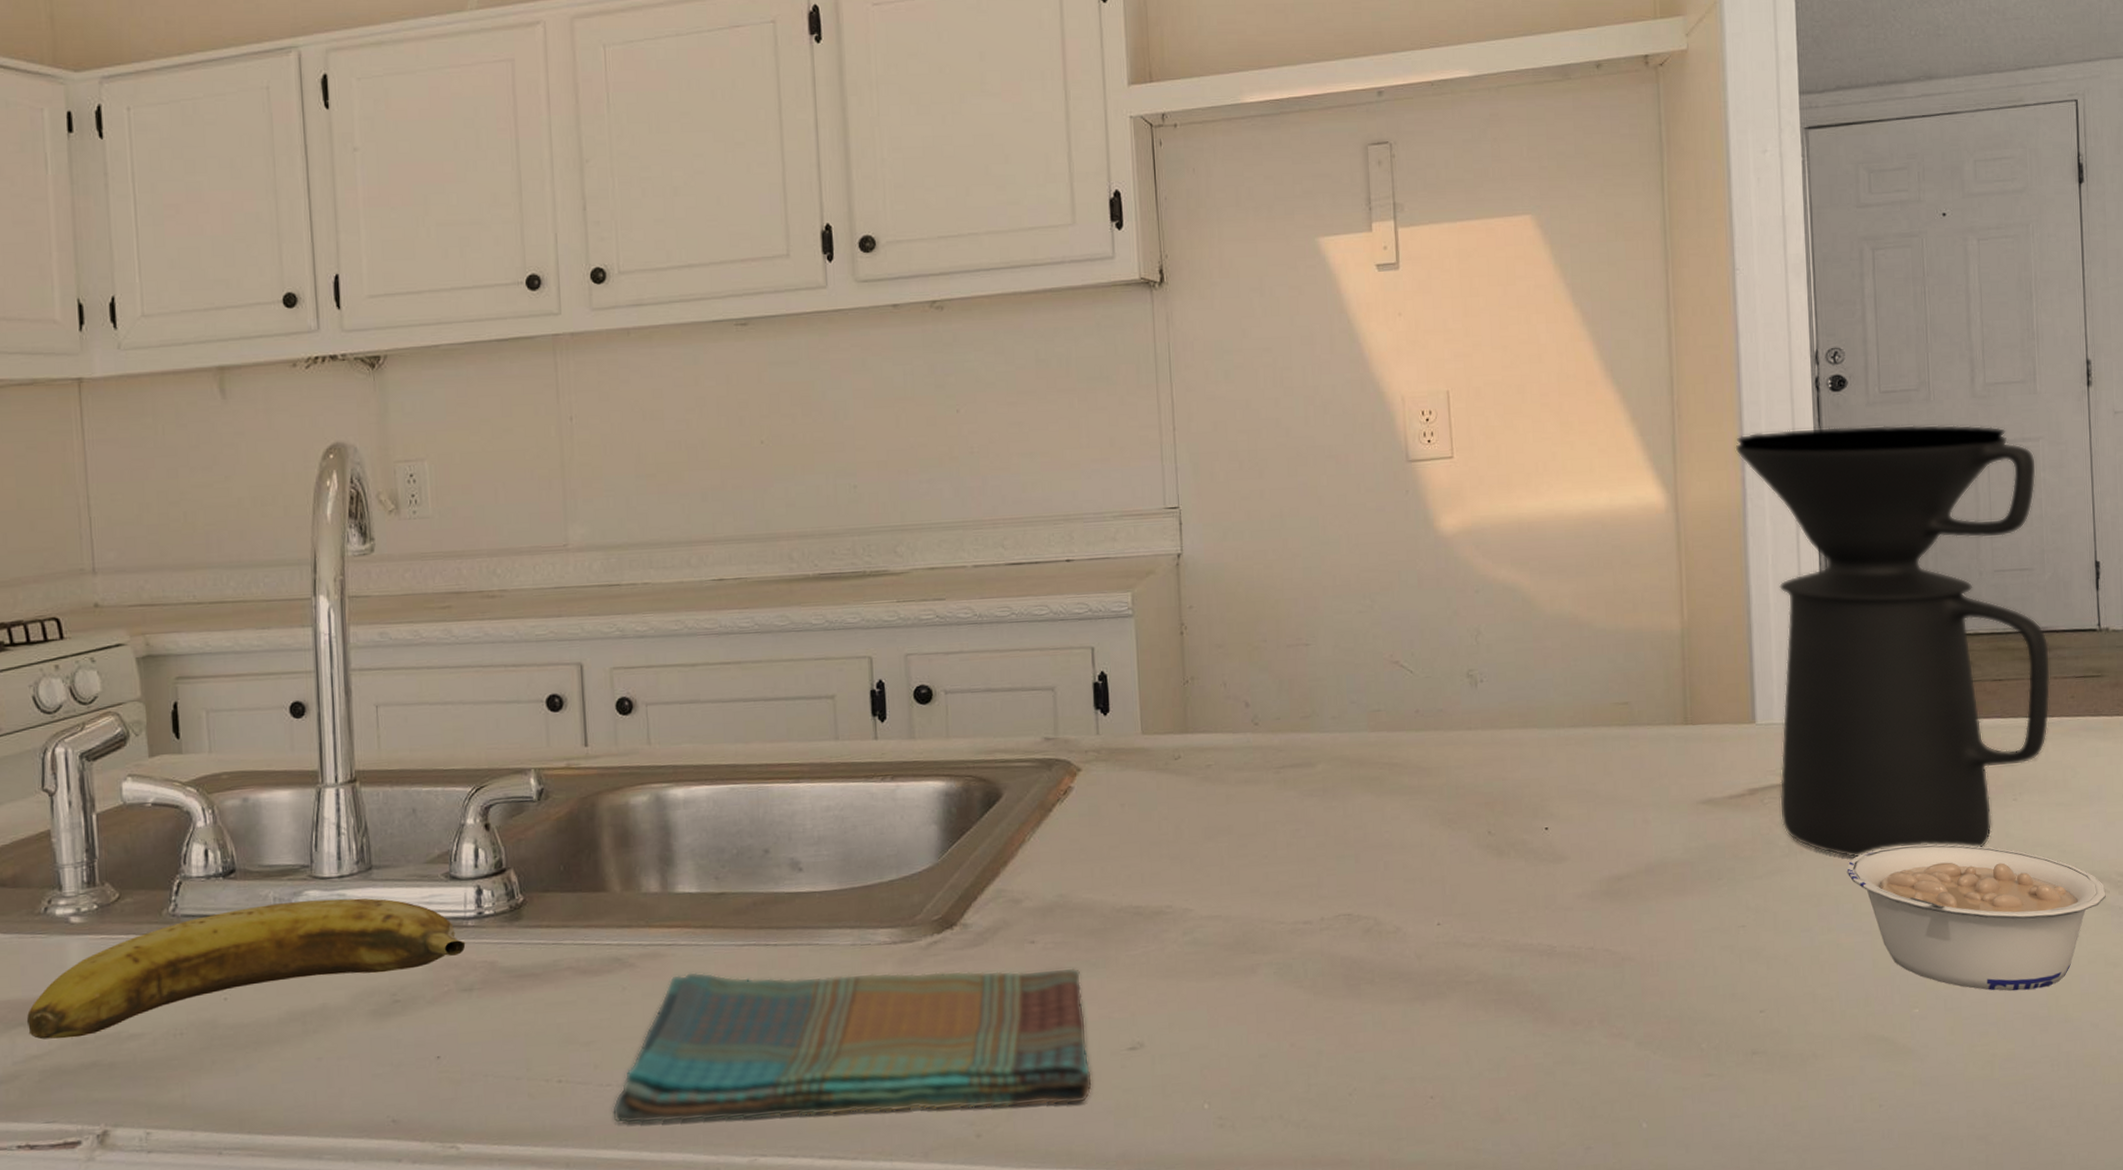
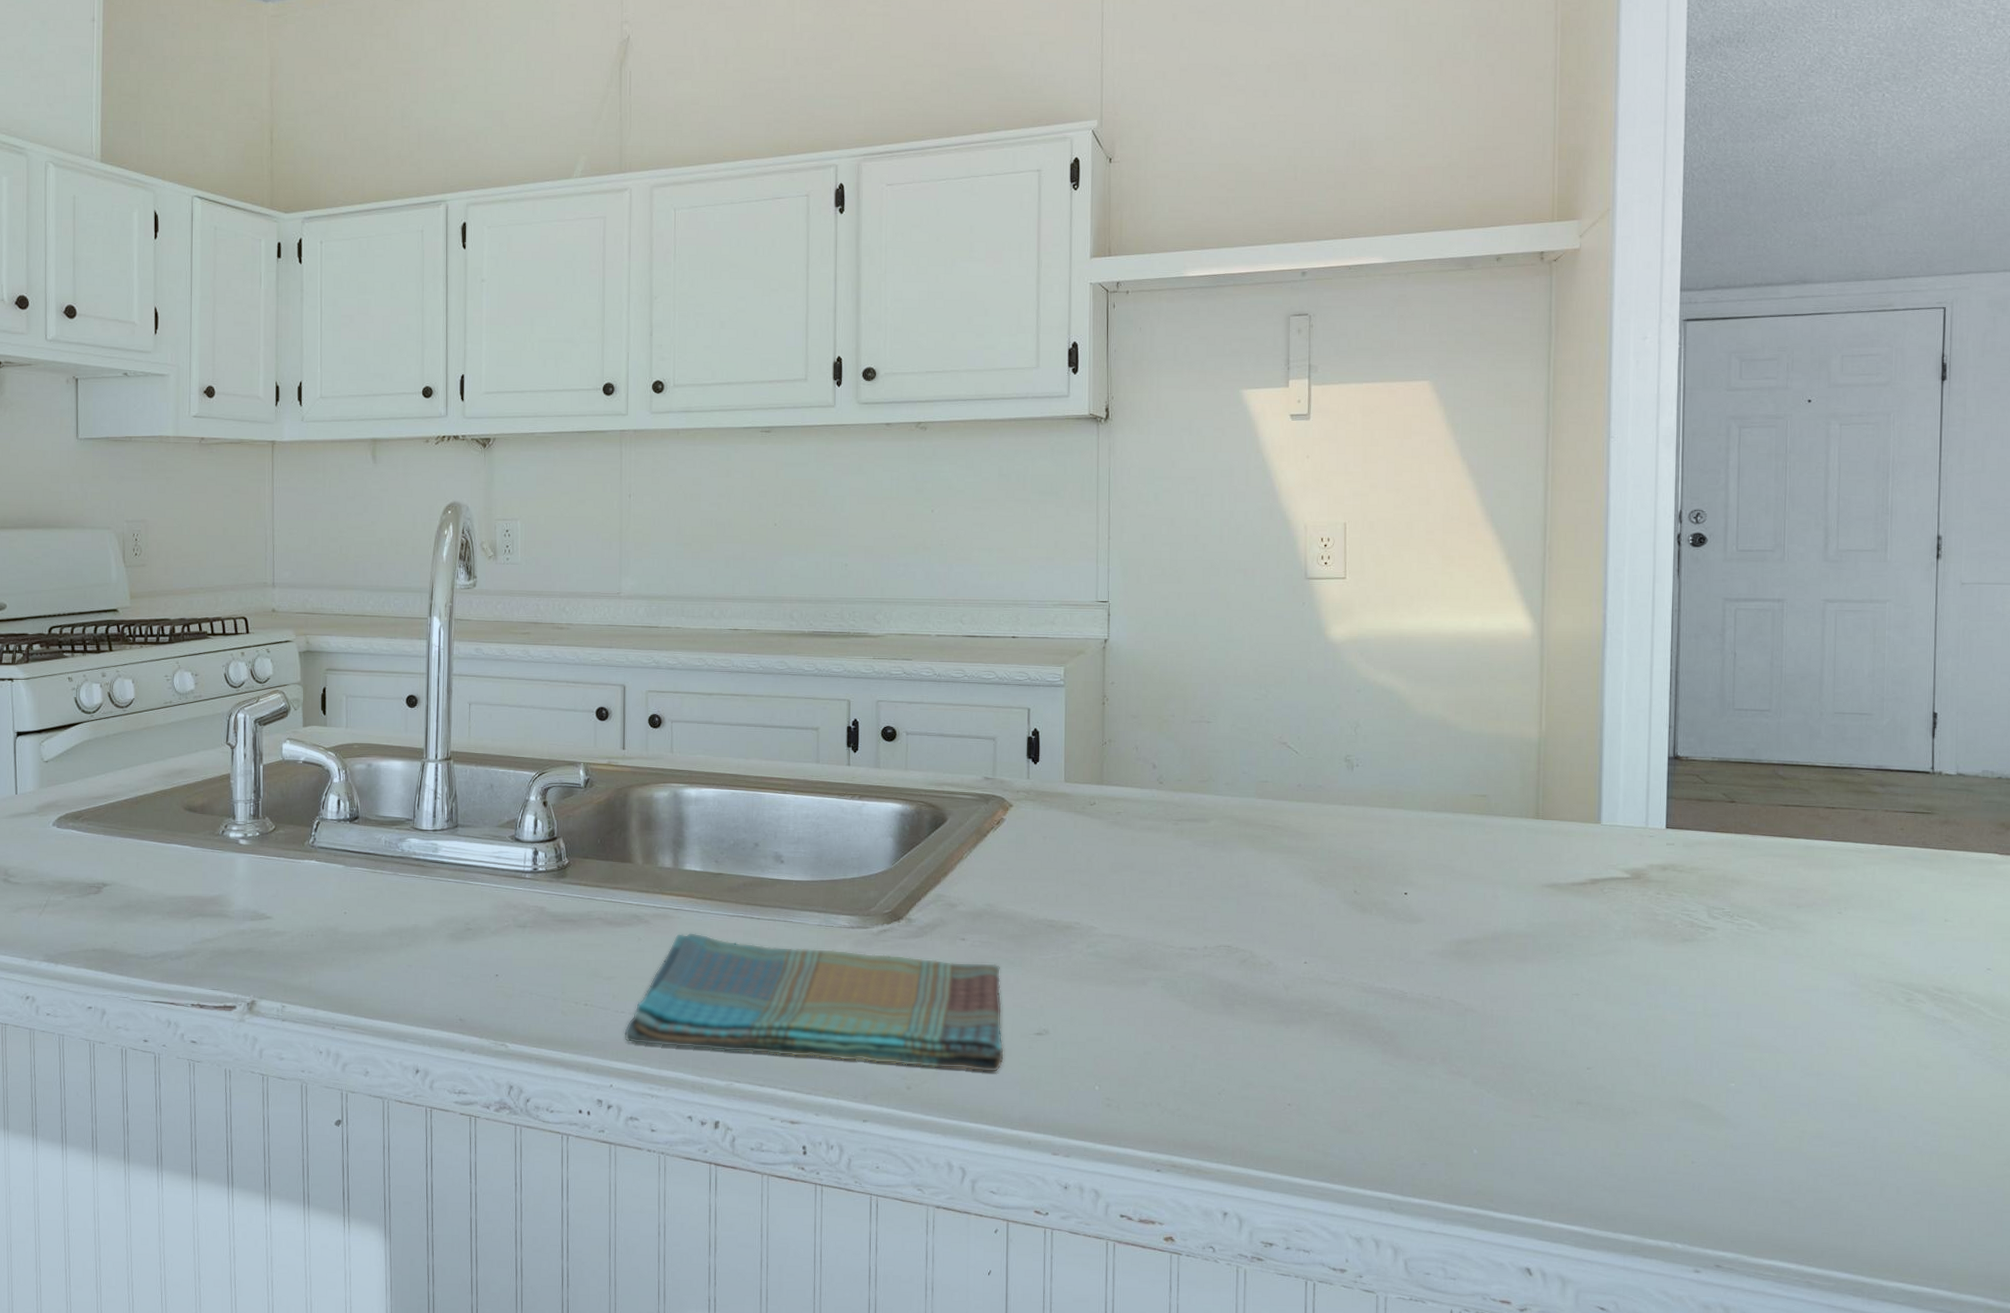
banana: present [26,898,466,1040] -> none [204,846,523,929]
coffee maker: present [1735,424,2051,857] -> none [1599,577,1883,951]
legume: present [1847,843,2106,992] -> none [1676,941,1922,1079]

